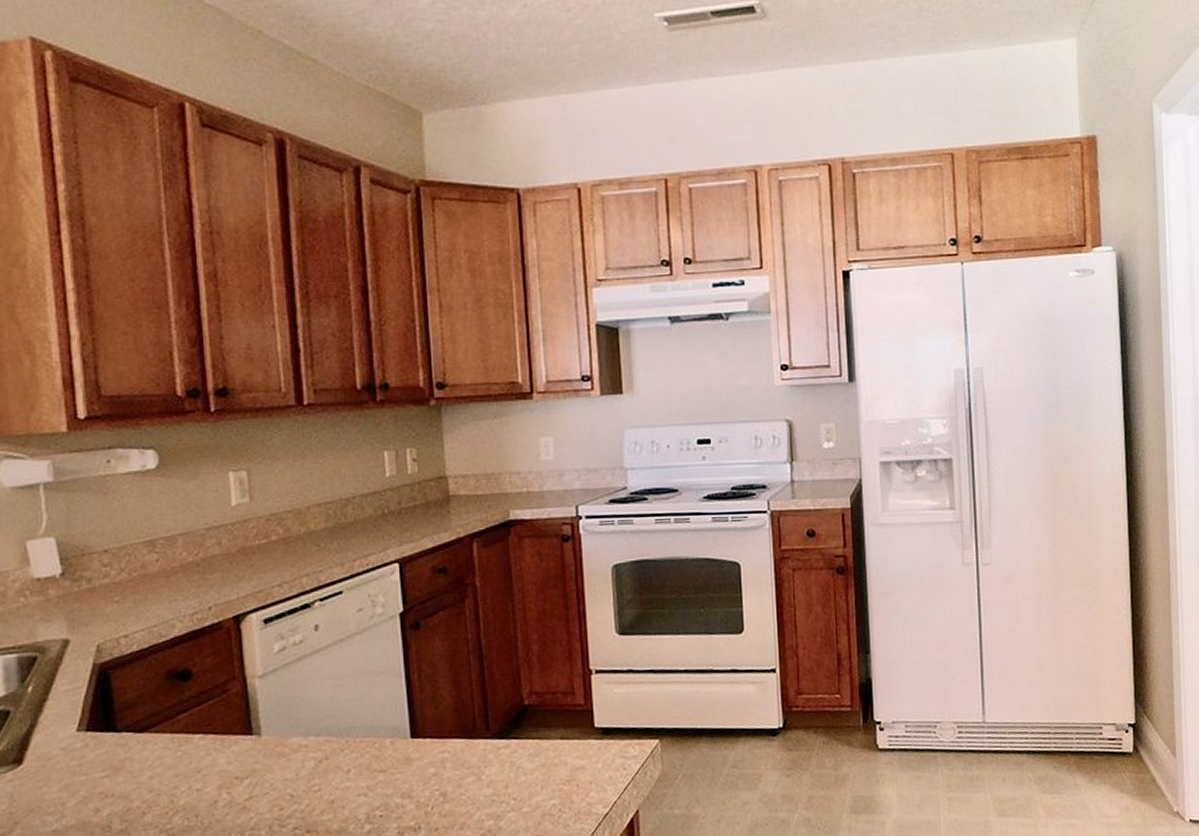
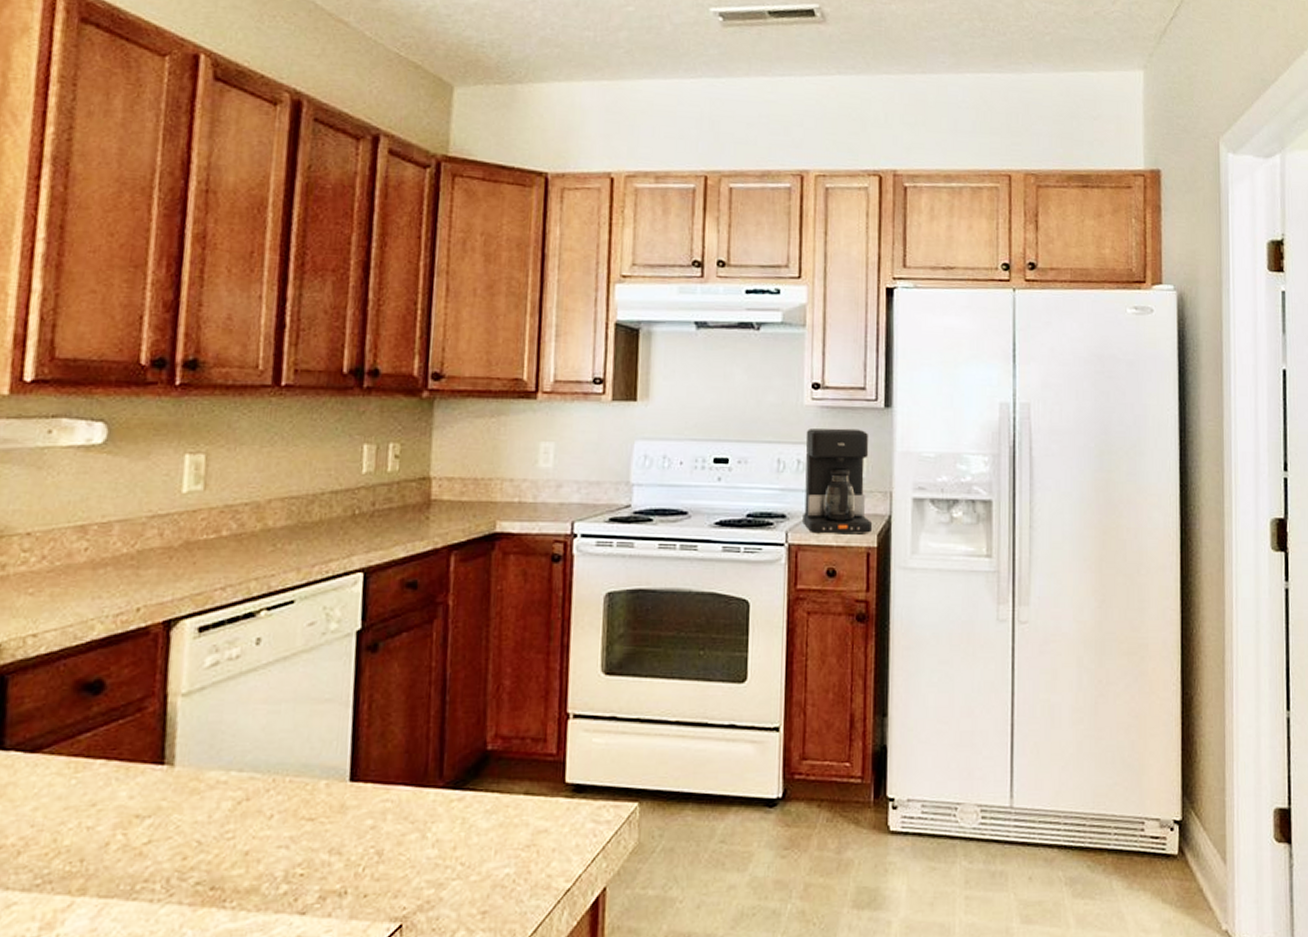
coffee maker: none [778,403,846,500] -> present [803,428,873,534]

